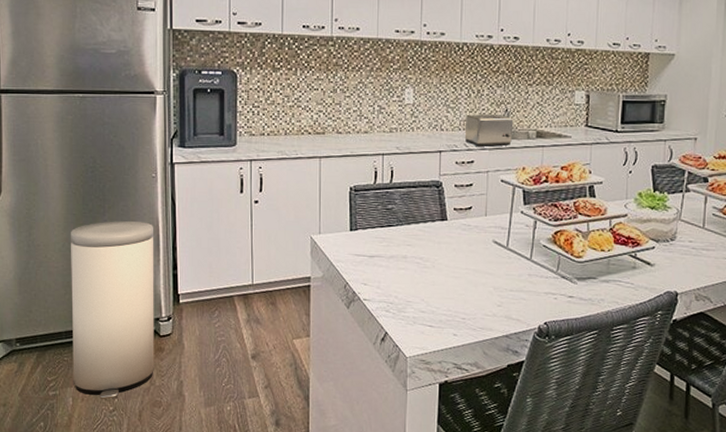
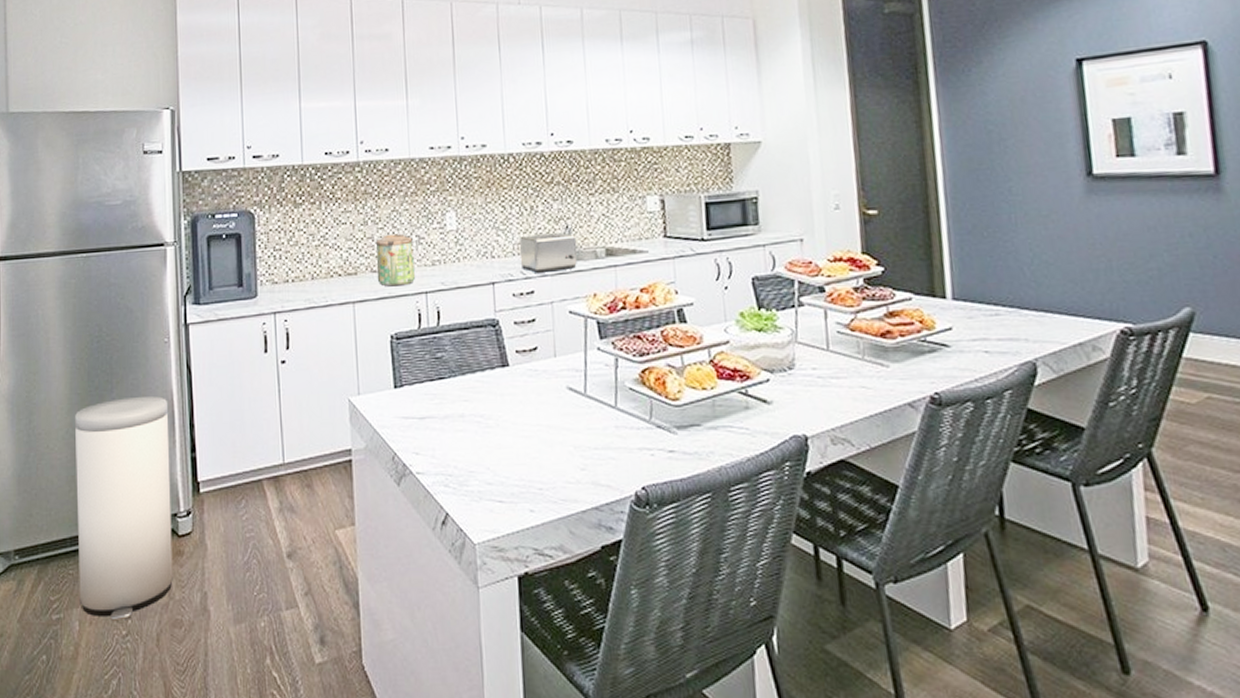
canister: none [341,102,375,147] -> present [375,233,416,287]

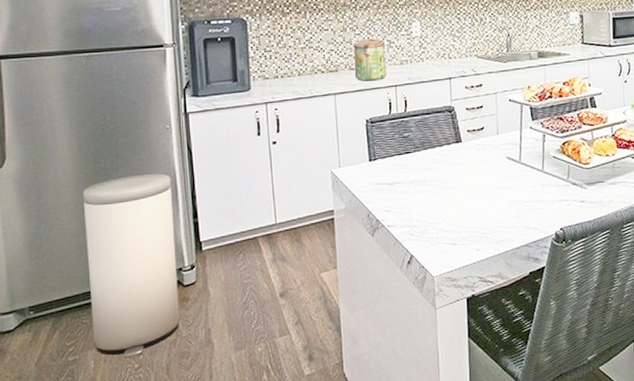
toaster: present [519,232,577,273] -> none [471,39,516,71]

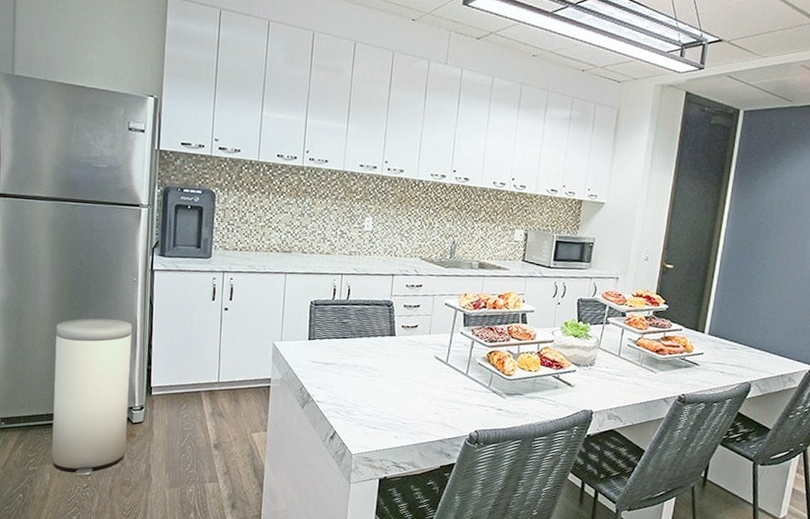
canister: present [353,39,387,82] -> none [306,226,337,267]

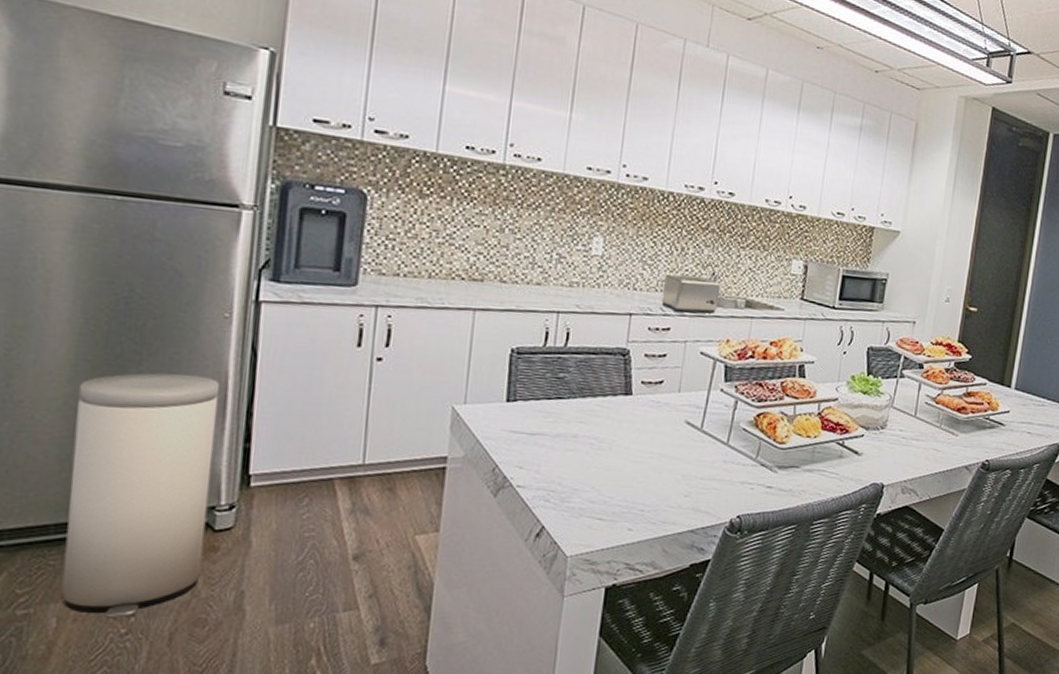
toaster: none [415,243,460,274] -> present [661,274,721,314]

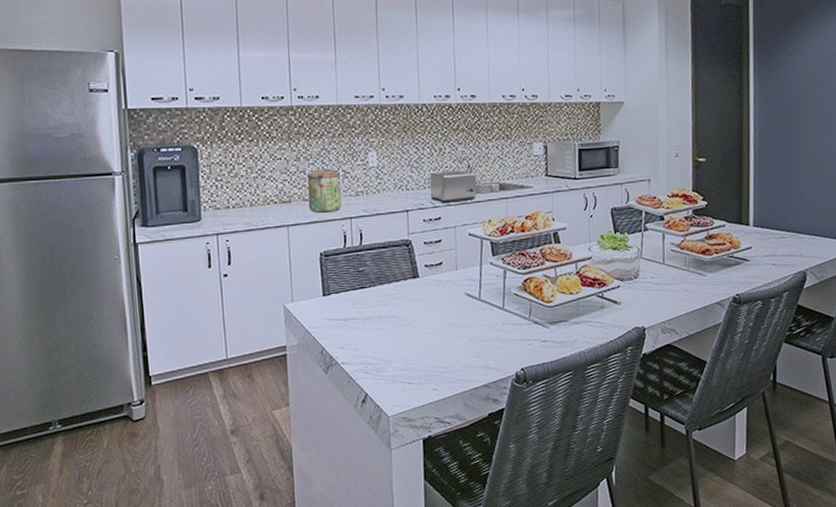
pedal bin: present [60,372,220,620] -> none [30,305,129,494]
canister: none [505,246,552,302] -> present [307,168,342,213]

